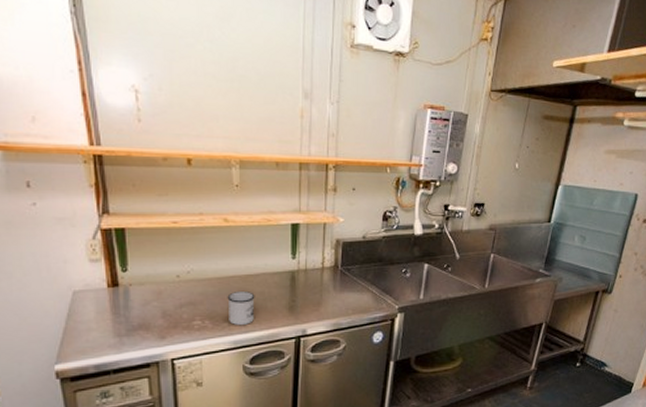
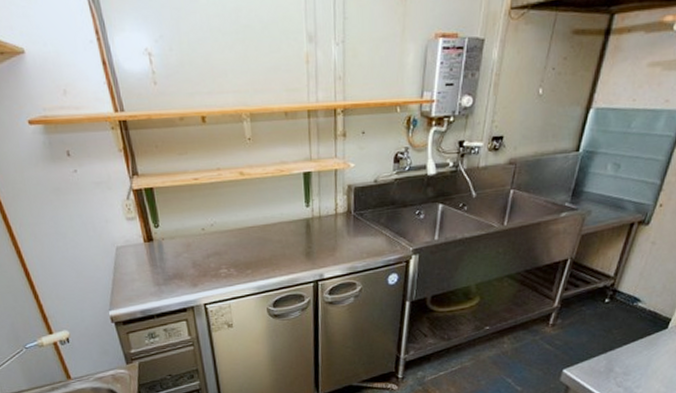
mug: present [227,290,255,325] -> none [248,239,274,272]

